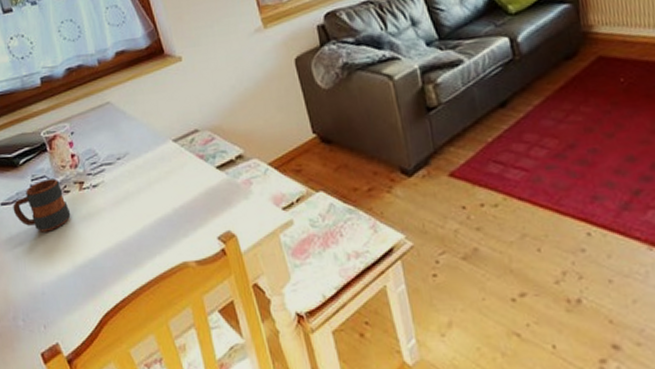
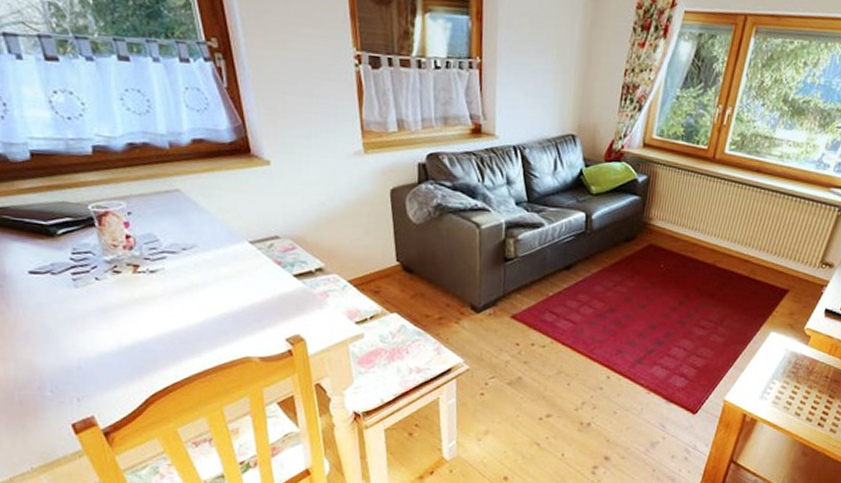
mug: present [13,178,71,233] -> none [45,255,120,309]

